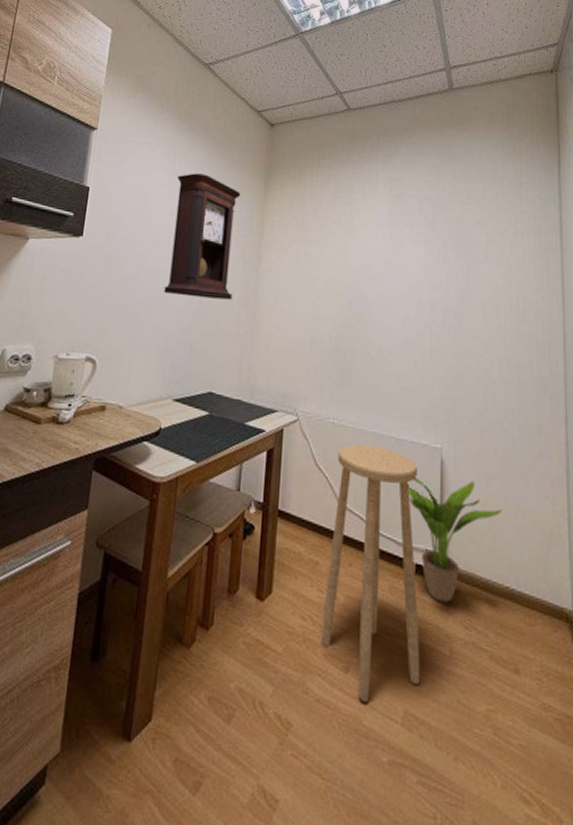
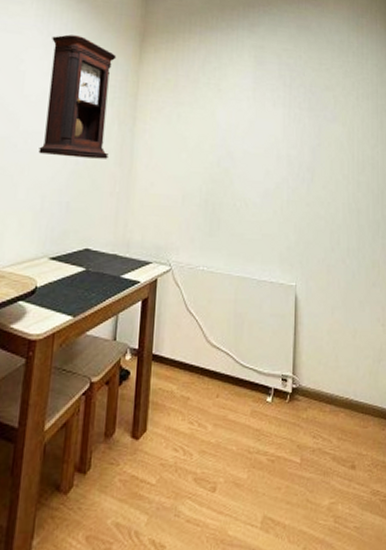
stool: present [321,444,421,702] -> none [192,288,277,515]
potted plant: present [407,478,502,603] -> none [267,312,344,419]

